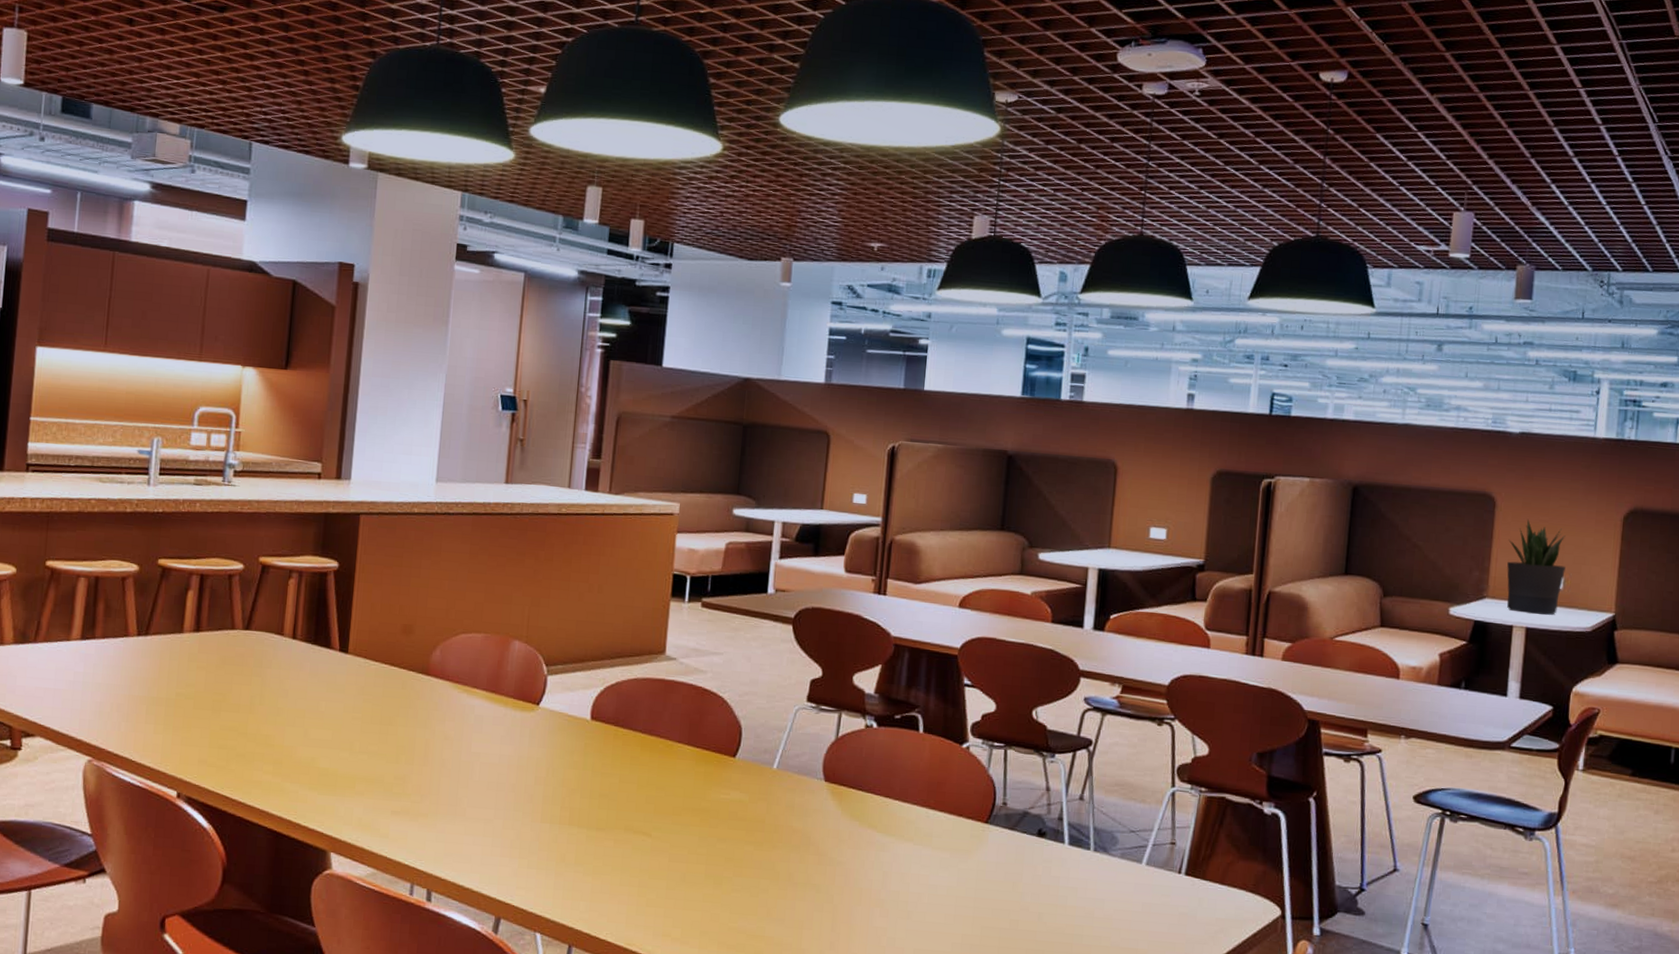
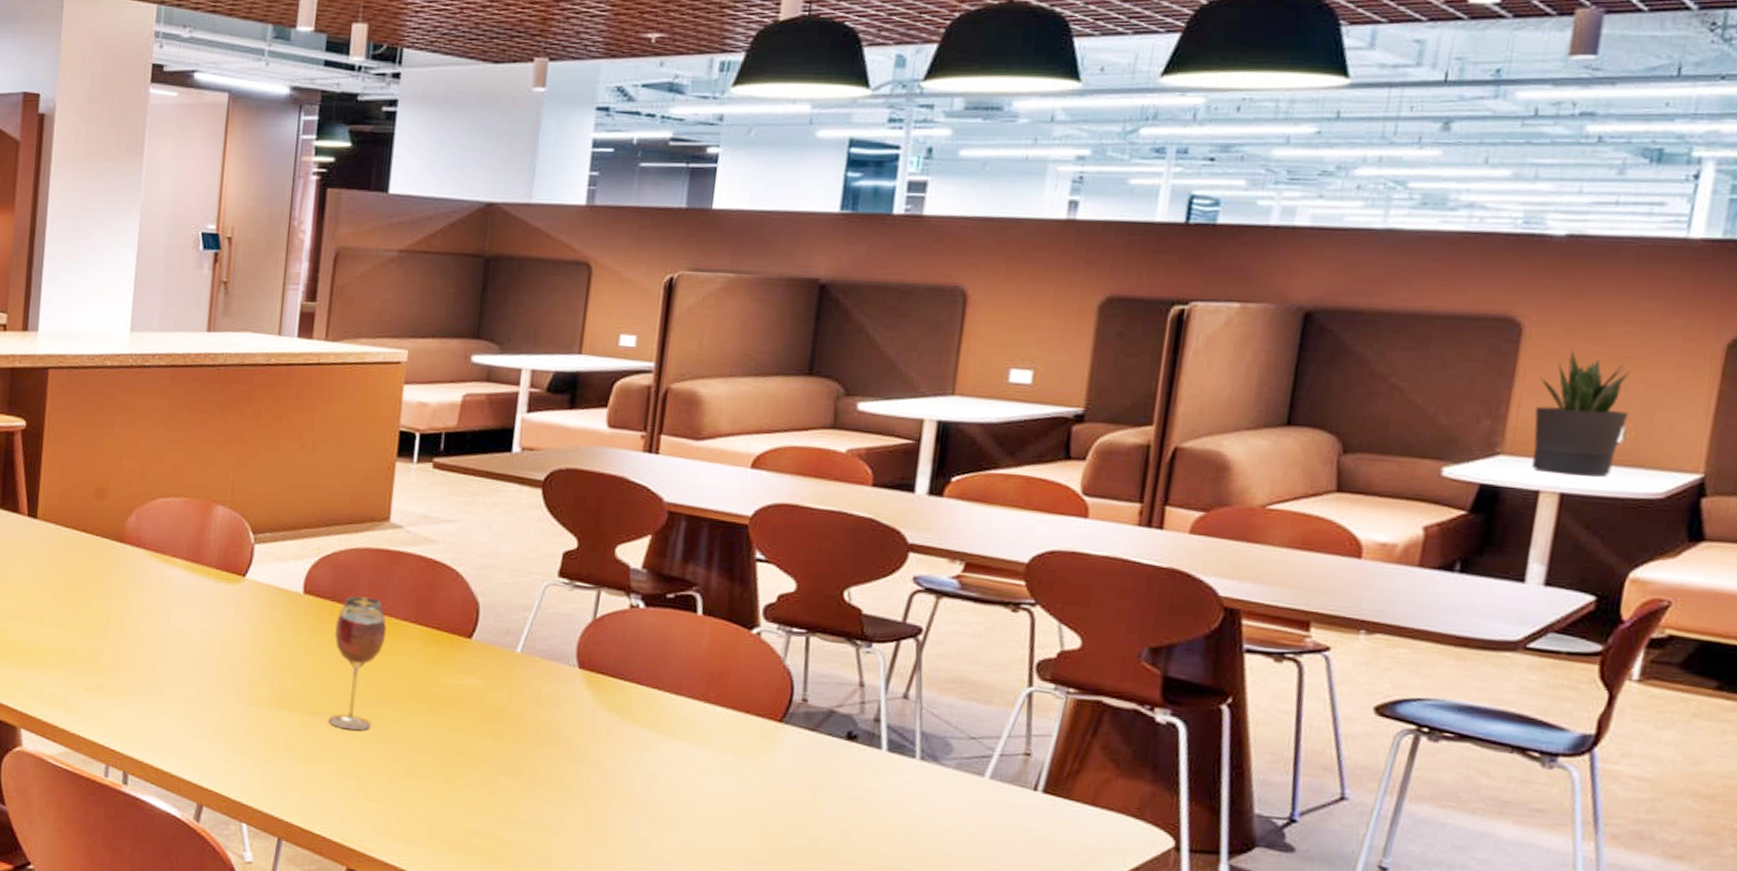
wineglass: none [613,721,663,843] -> present [328,596,386,730]

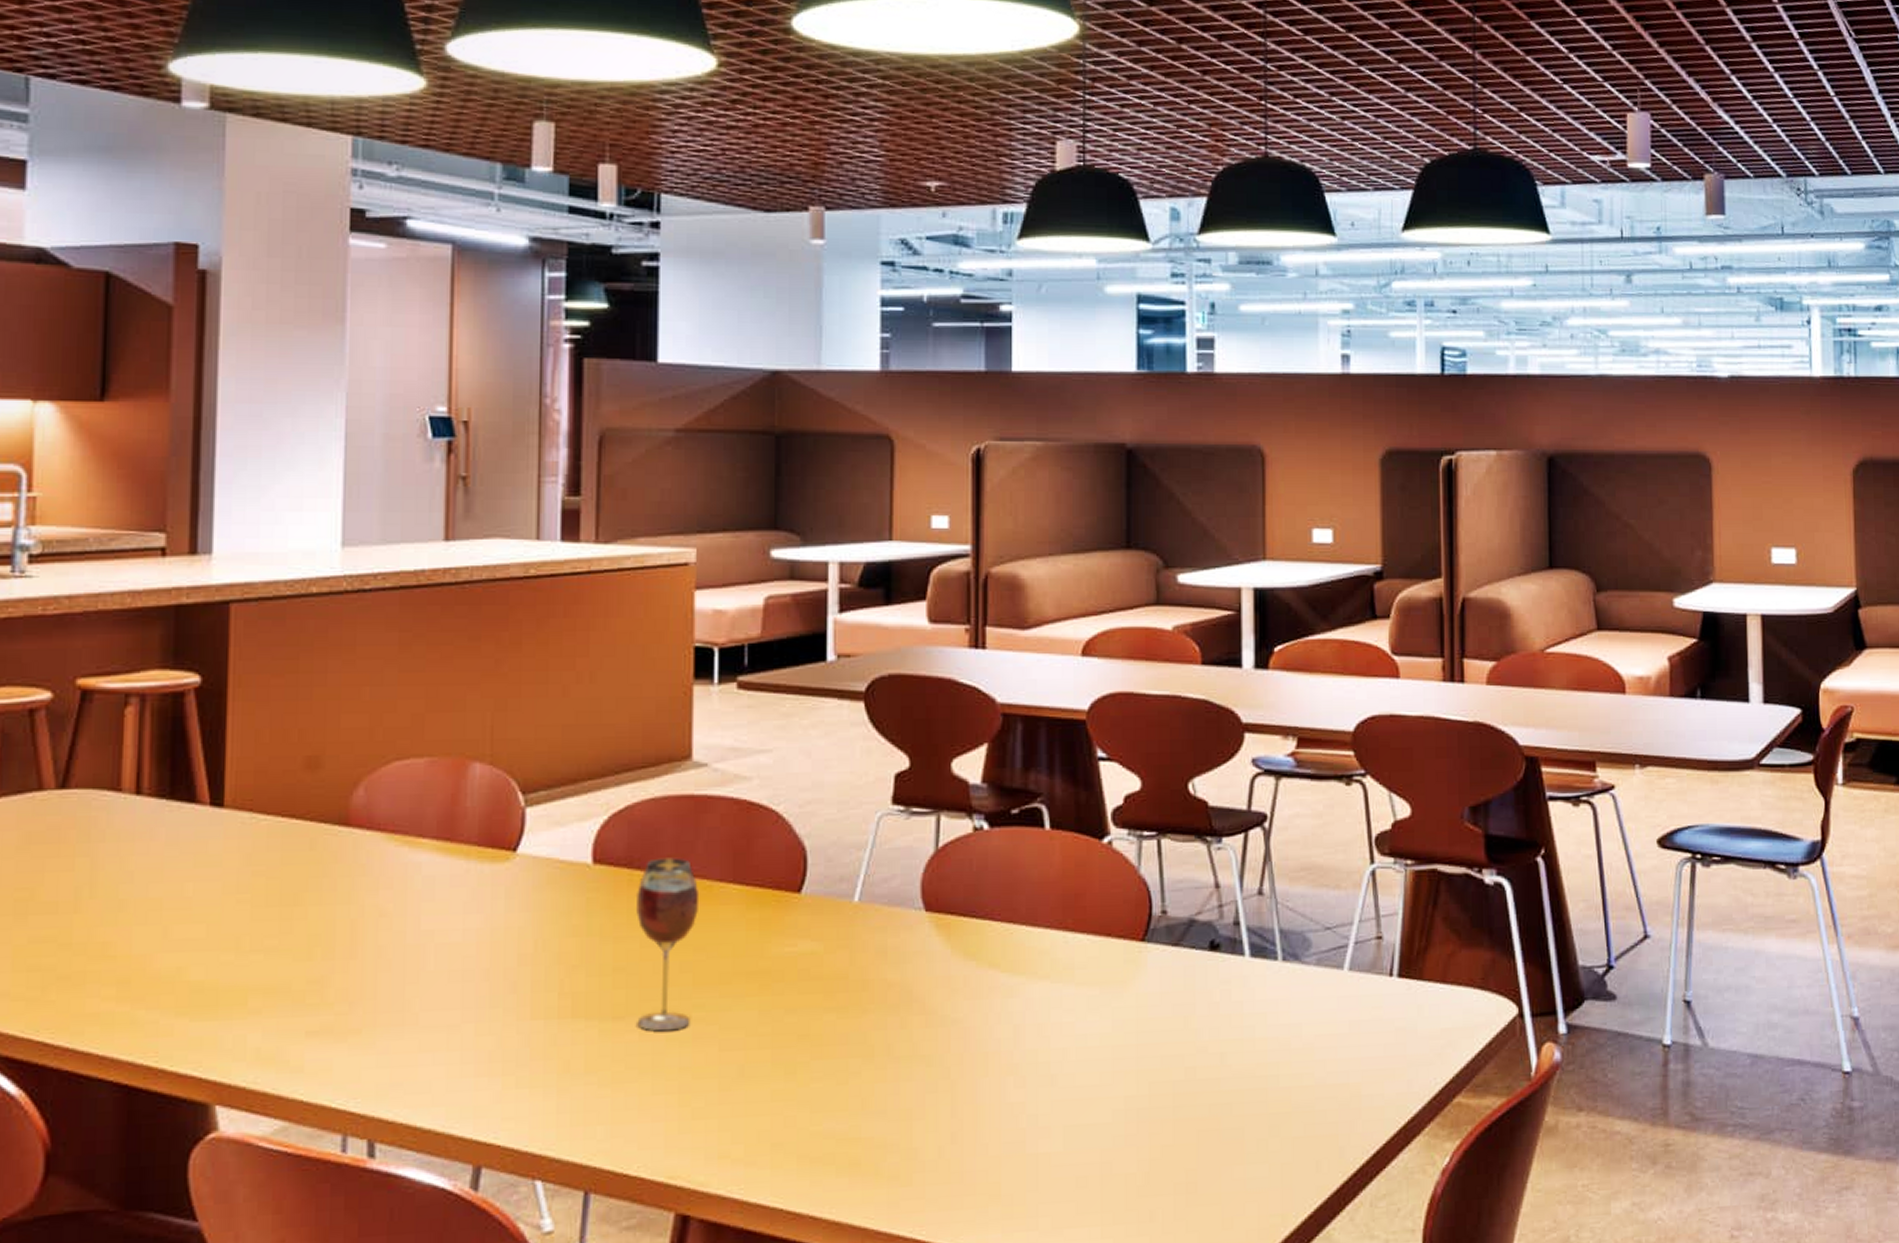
planter: present [1532,349,1632,477] -> none [1730,480,1797,597]

